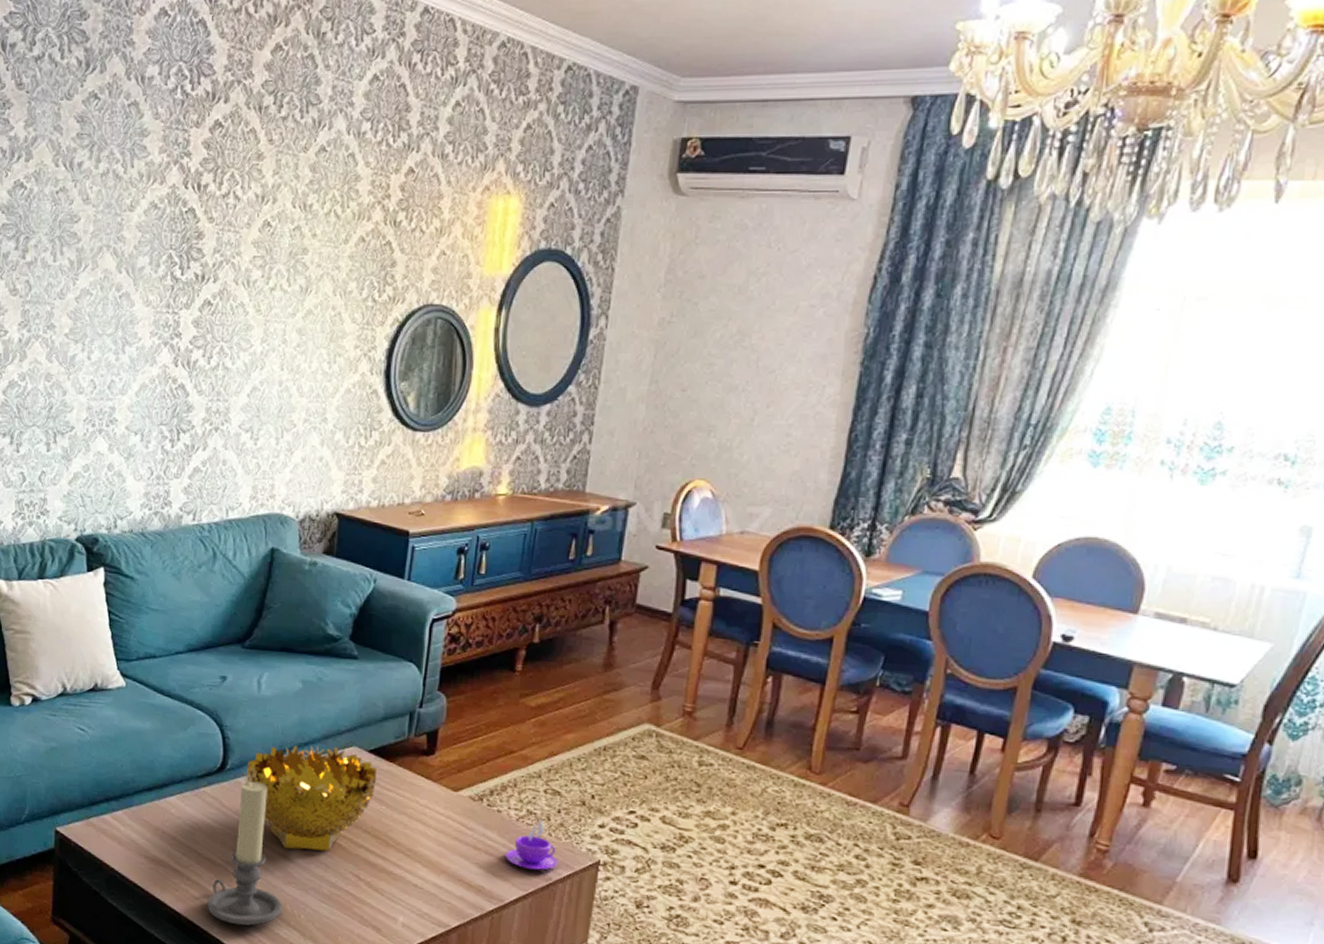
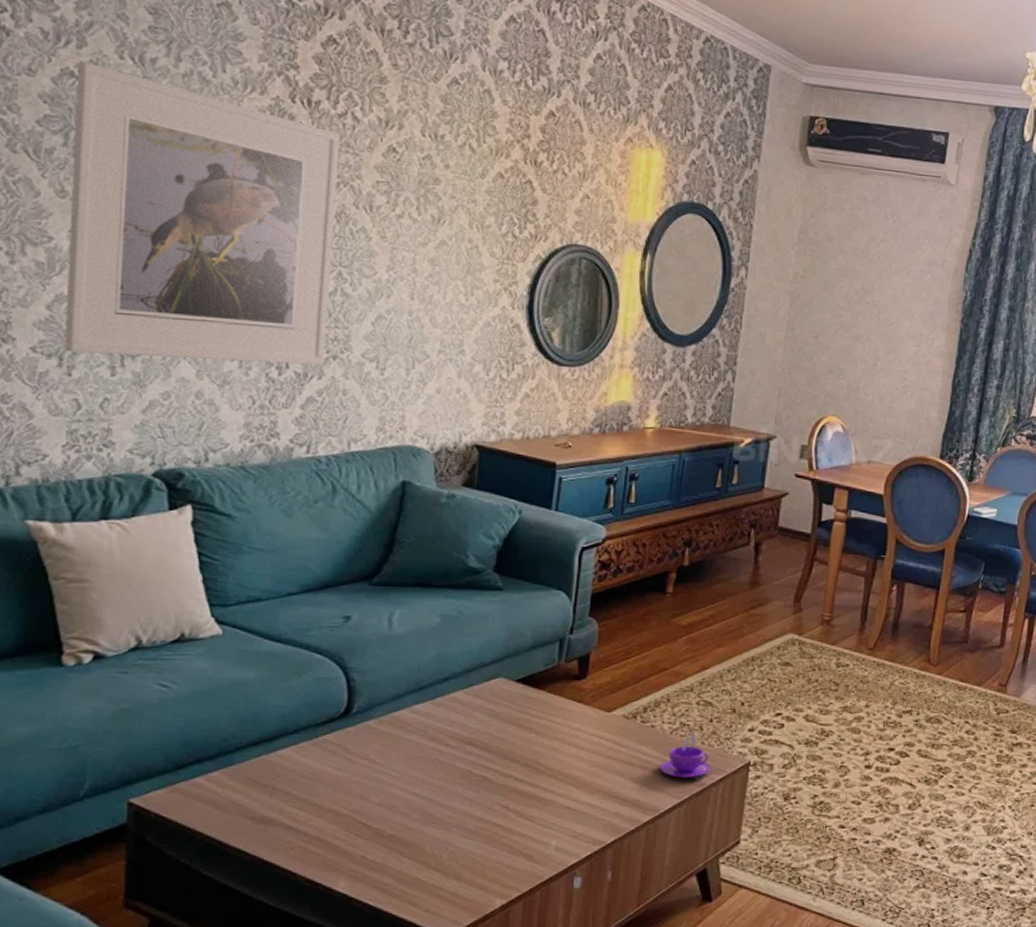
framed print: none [14,172,224,437] -> present [64,61,341,365]
candle holder: present [207,781,282,926] -> none [330,723,421,875]
decorative bowl: present [246,746,378,852] -> none [376,680,526,789]

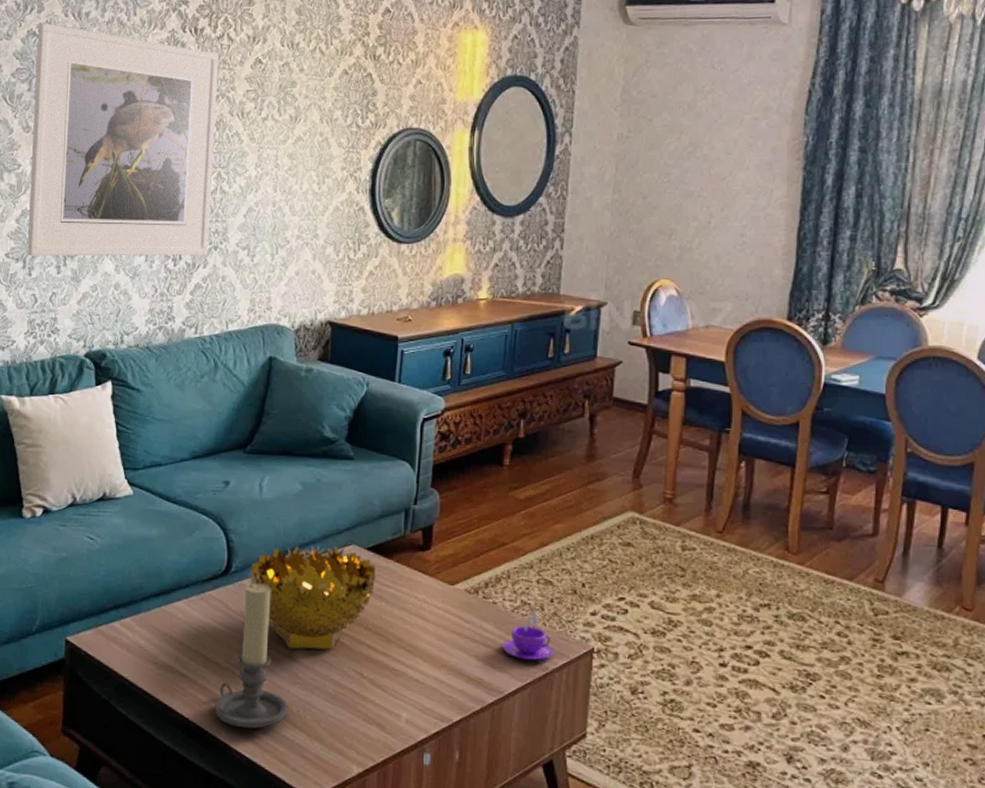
candle holder: none [330,723,421,875] -> present [215,583,288,729]
decorative bowl: none [376,680,526,789] -> present [250,546,376,650]

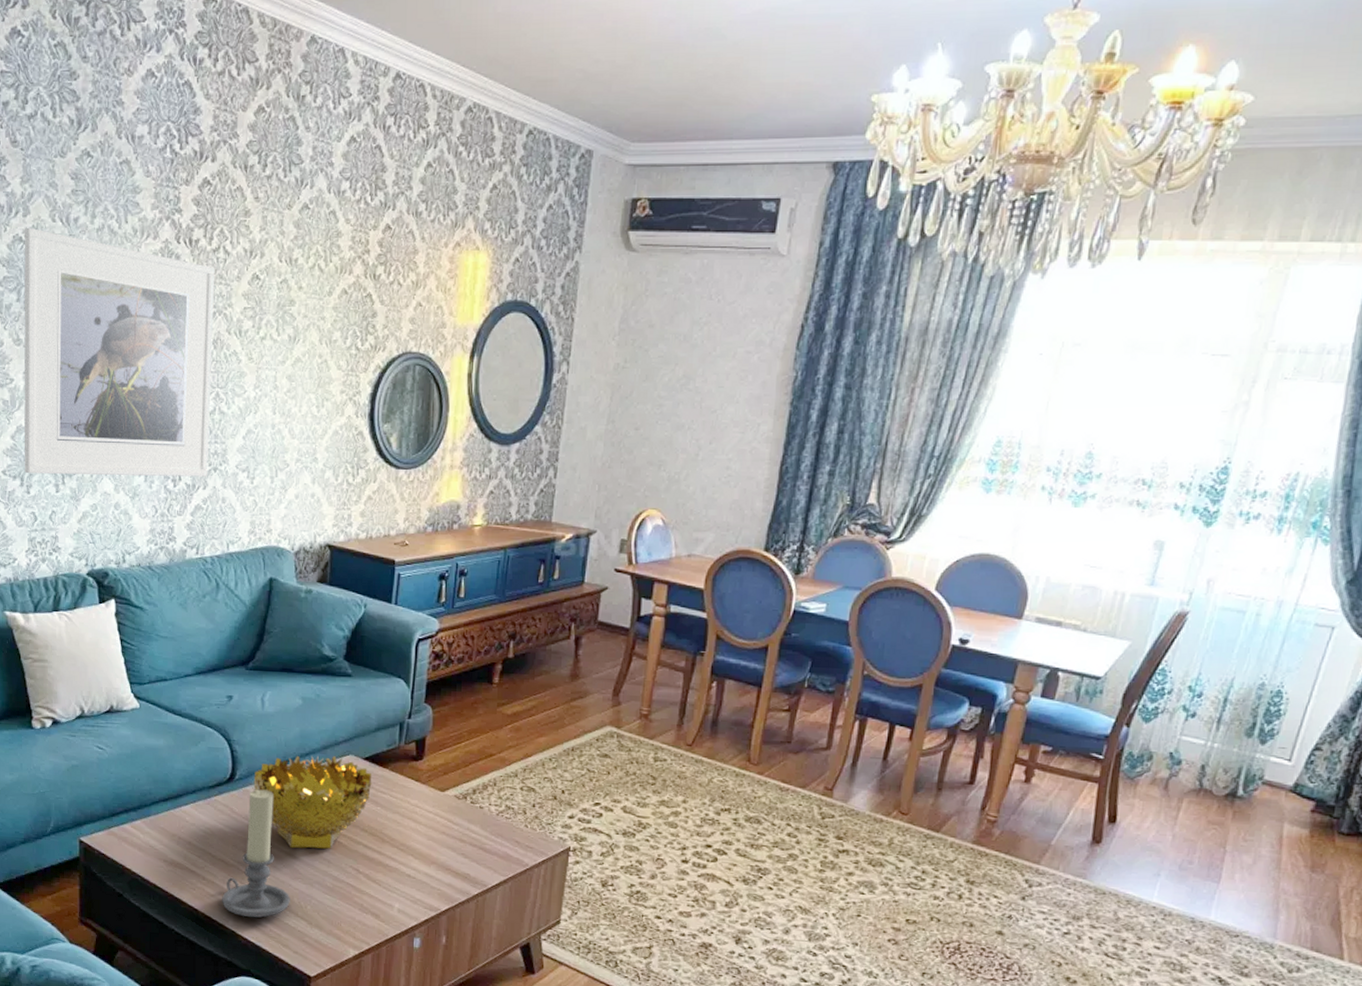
coffee cup: present [502,608,554,660] -> none [487,812,534,858]

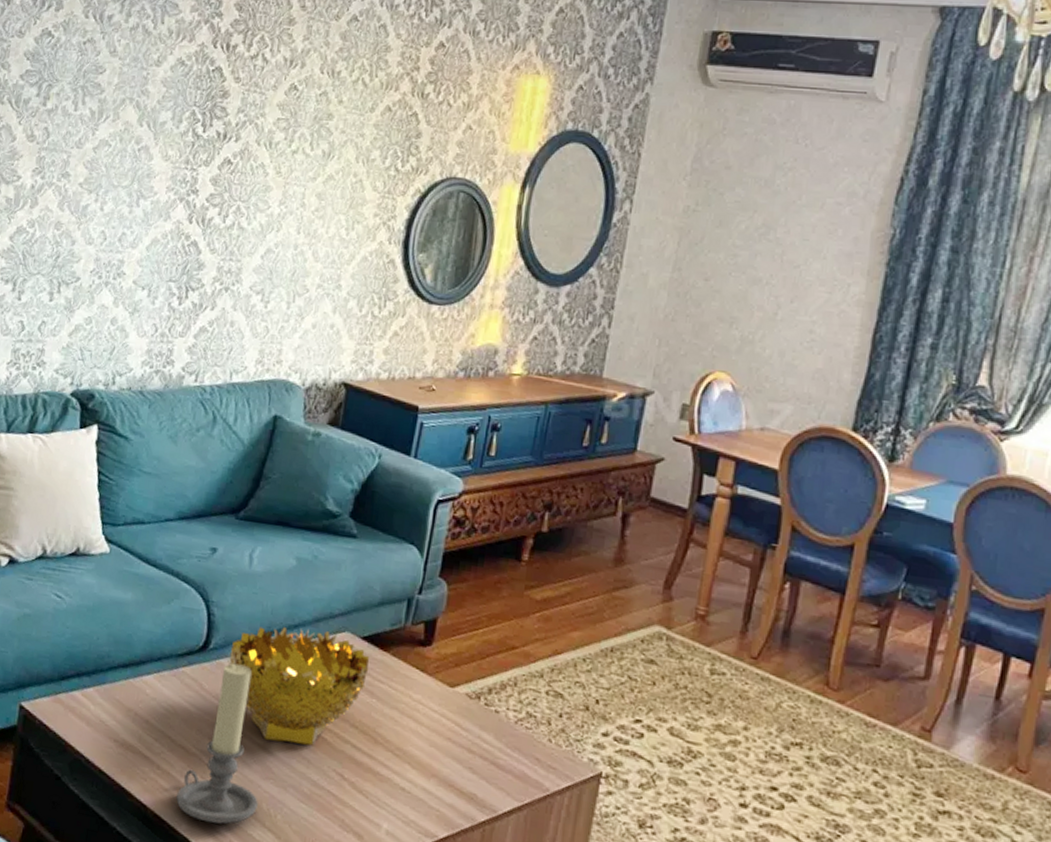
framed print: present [24,227,215,477] -> none [18,22,251,297]

